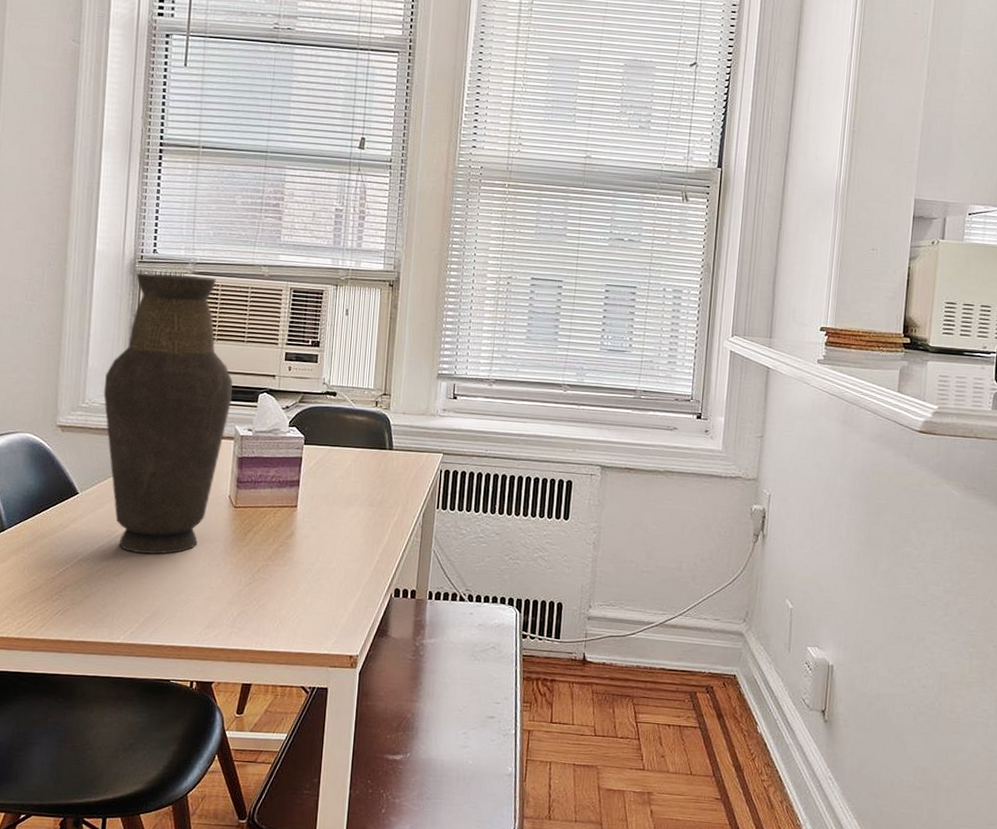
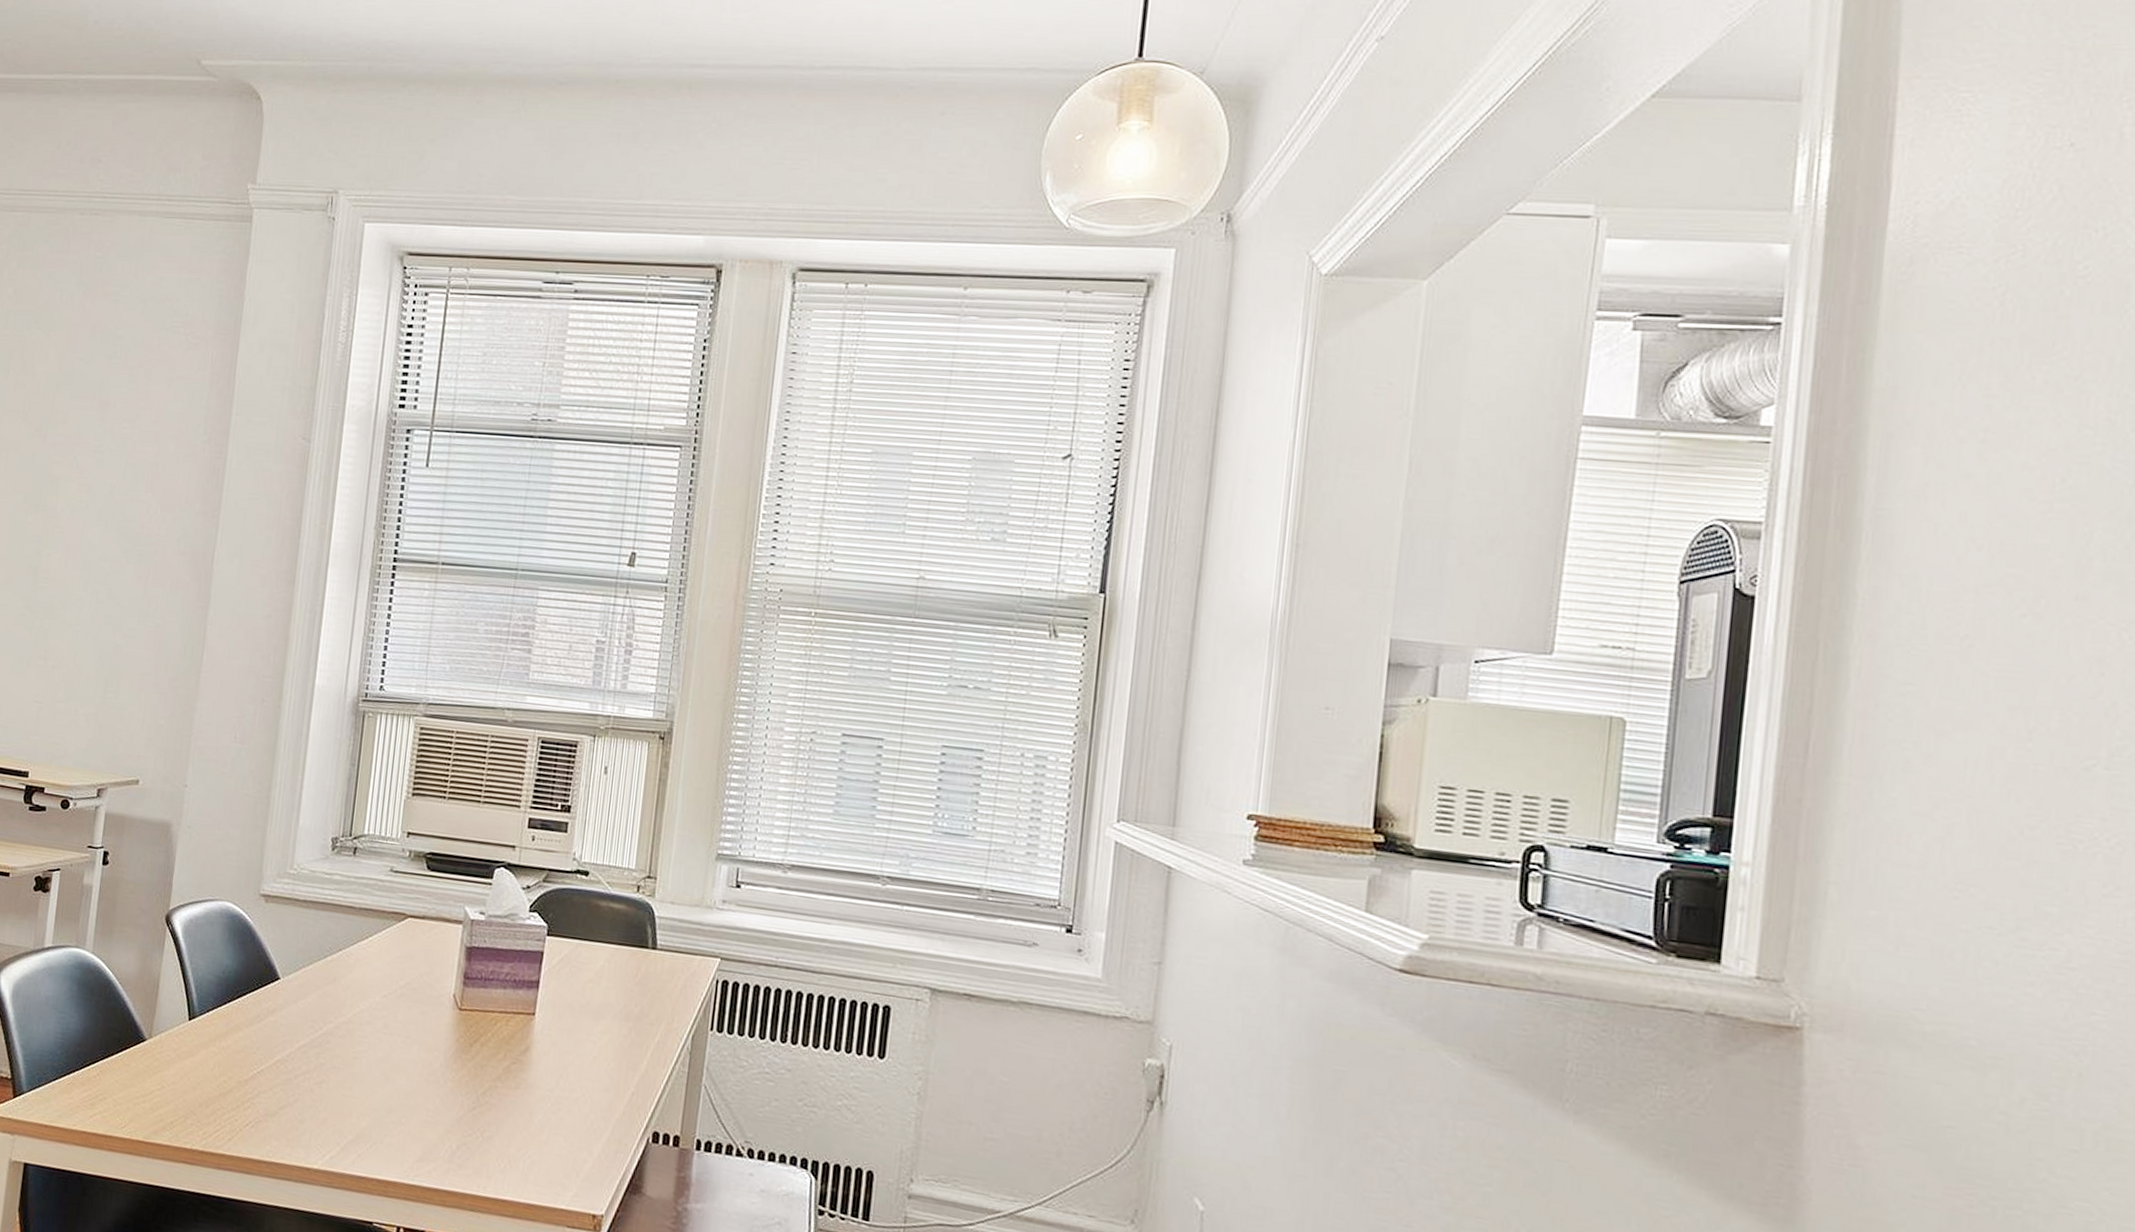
vase: present [103,272,234,554] -> none [314,713,466,1062]

